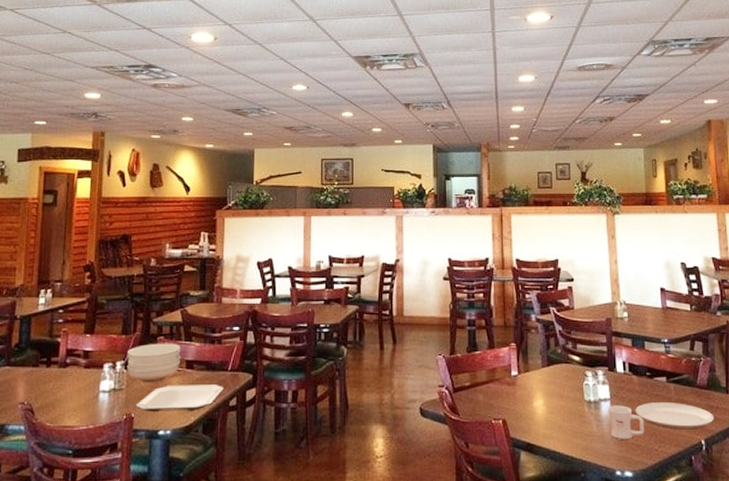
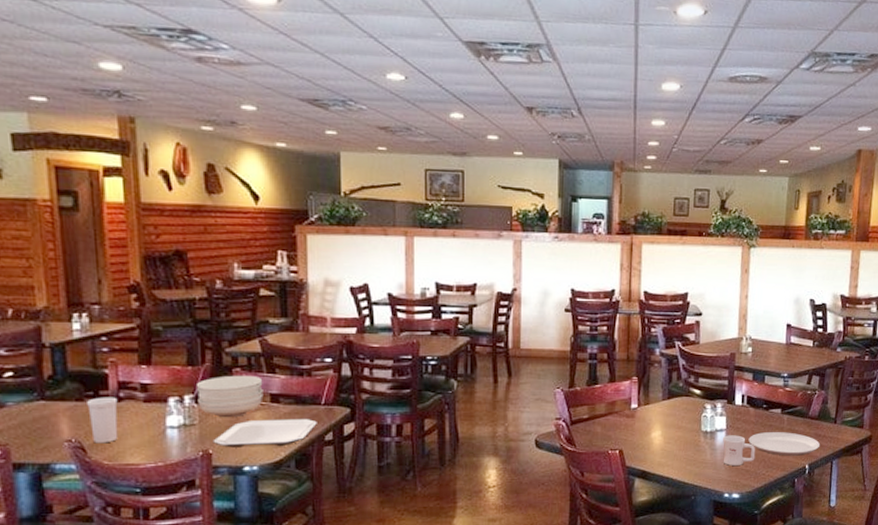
cup: none [40,363,65,406] -> present [87,397,119,444]

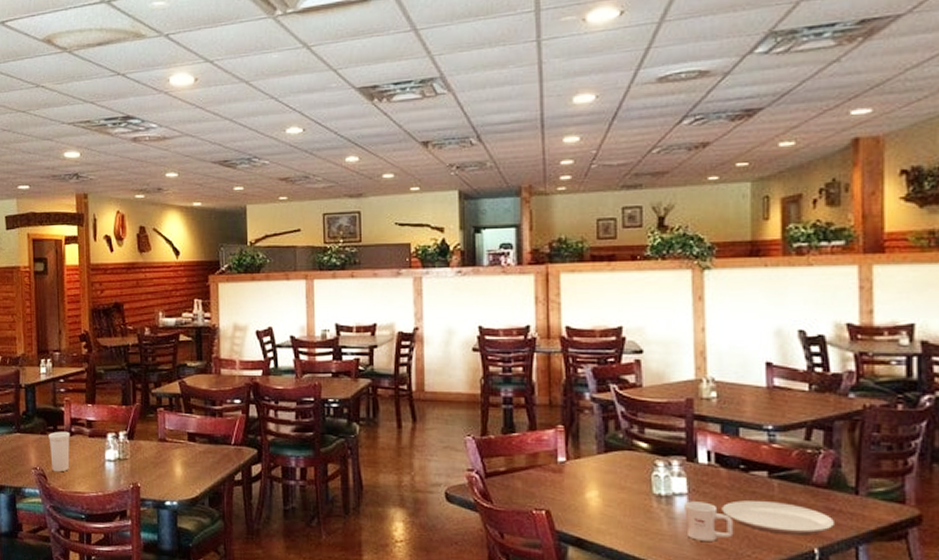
bowl: present [197,375,264,418] -> none [129,414,182,454]
plate: present [213,419,317,448] -> none [141,456,228,484]

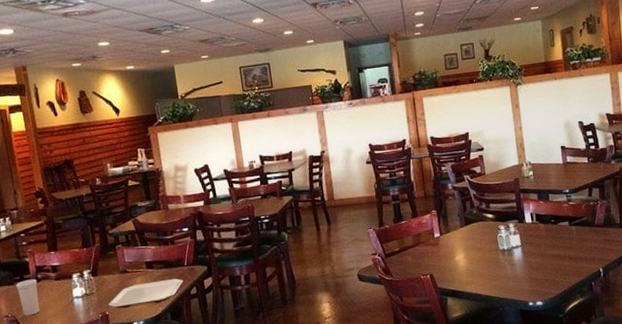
plate: none [141,456,228,484] -> present [108,278,184,309]
mug: present [684,501,734,542] -> none [520,249,552,278]
plate: present [722,500,836,536] -> none [543,241,611,263]

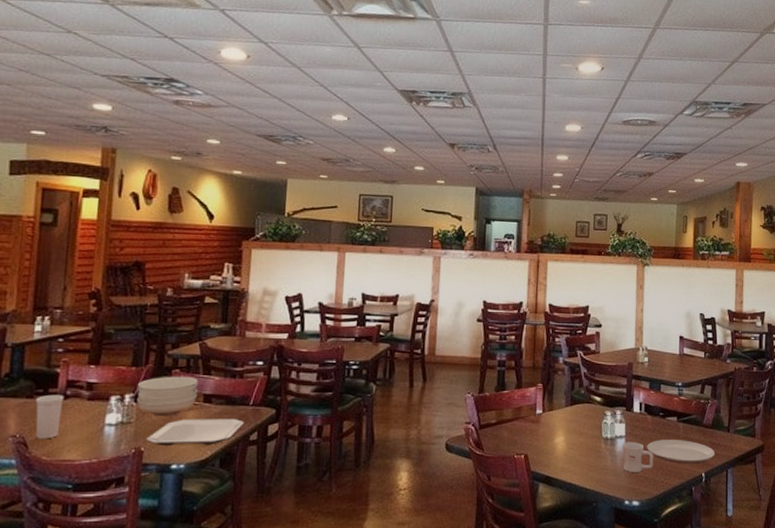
bowl: none [91,249,141,286] -> present [137,376,199,417]
mug: none [520,249,552,278] -> present [622,442,654,474]
plate: none [543,241,611,263] -> present [647,440,716,464]

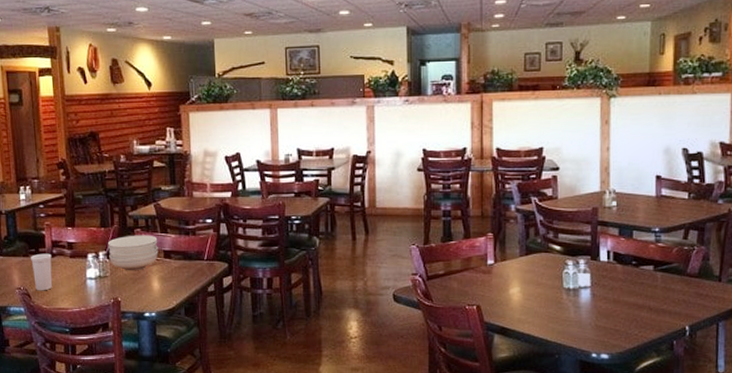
plate: present [146,418,244,446] -> none [121,272,201,297]
mug: present [622,442,654,474] -> none [588,293,626,326]
plate: present [647,440,716,464] -> none [617,290,703,316]

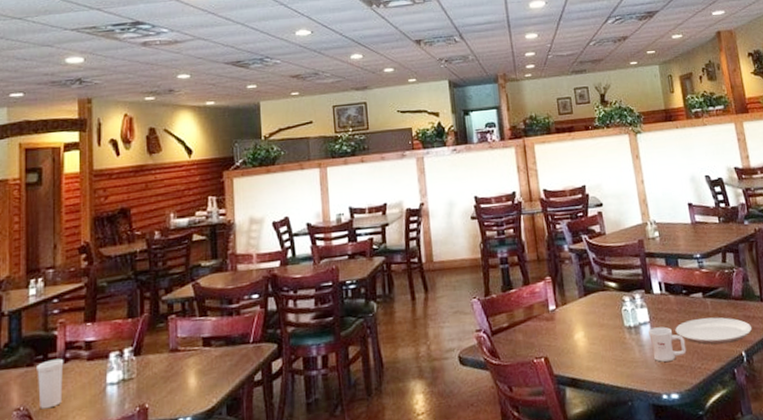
bowl: present [108,235,159,271] -> none [136,320,196,369]
mug: none [588,293,626,326] -> present [648,326,687,363]
plate: none [617,290,703,316] -> present [675,317,753,345]

